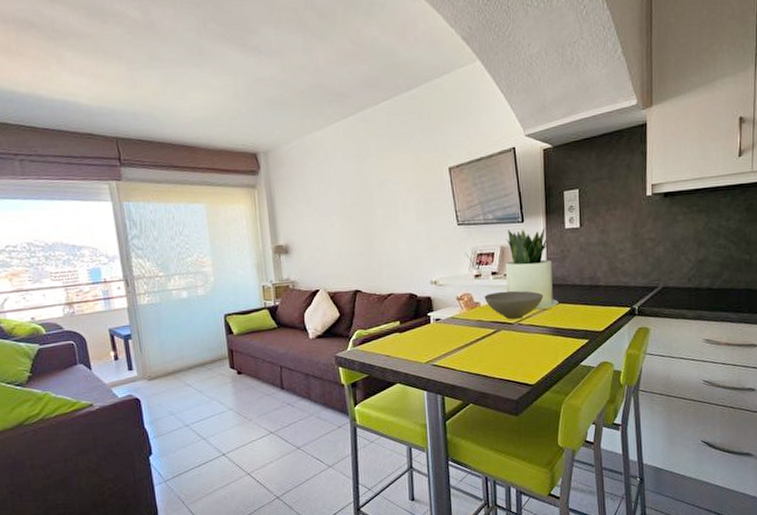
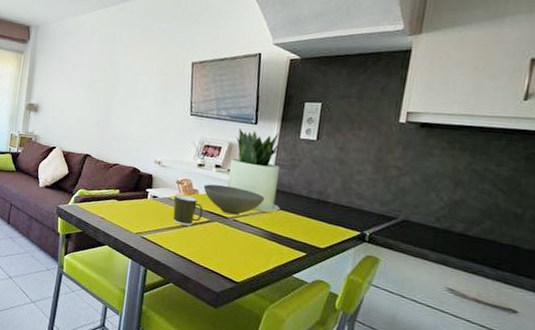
mug: none [457,310,489,342] -> present [172,194,203,226]

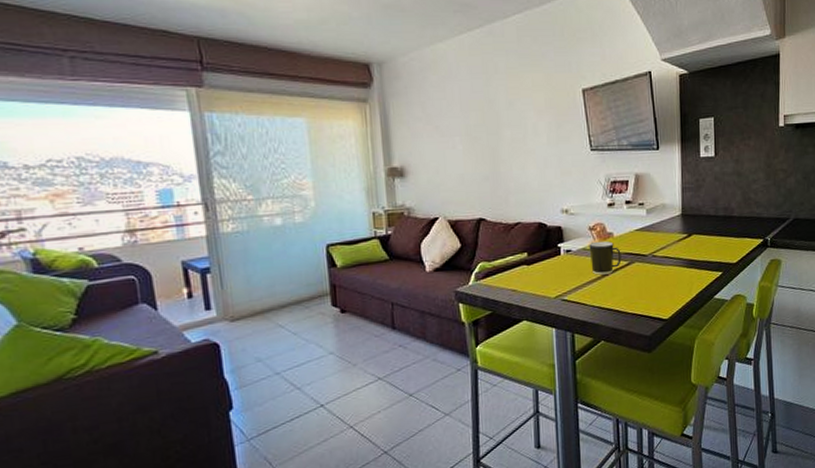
bowl: present [203,184,265,216] -> none [617,220,678,251]
planter: present [227,128,283,213] -> none [639,155,693,242]

